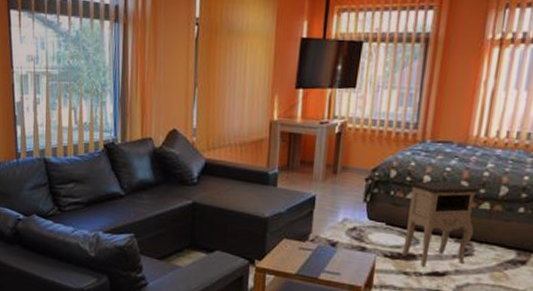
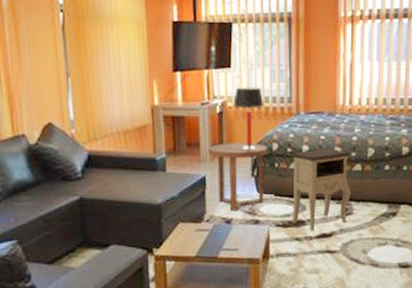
side table: none [322,164,385,235] -> present [209,143,268,212]
table lamp: none [353,108,387,174] -> present [233,87,264,150]

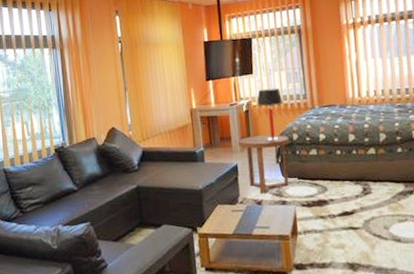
nightstand: present [290,148,350,230] -> none [309,136,368,209]

